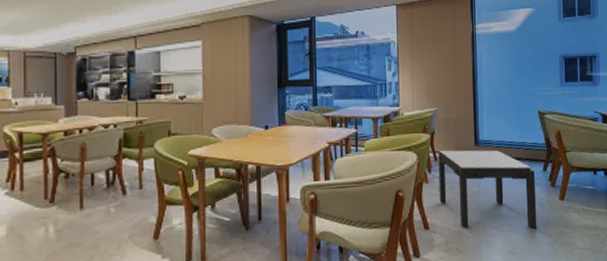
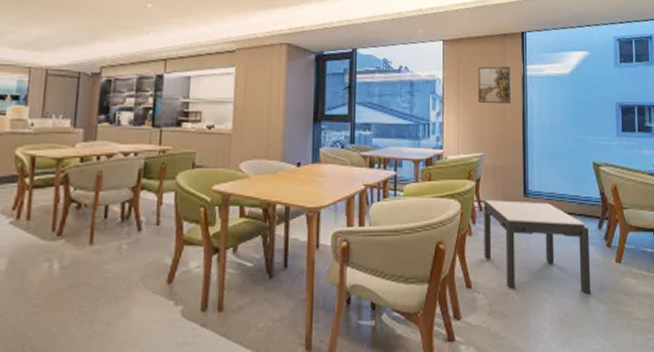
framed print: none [429,27,461,62] -> present [478,66,511,103]

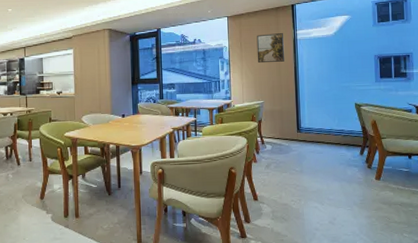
side table: present [483,200,591,295] -> none [265,135,355,204]

